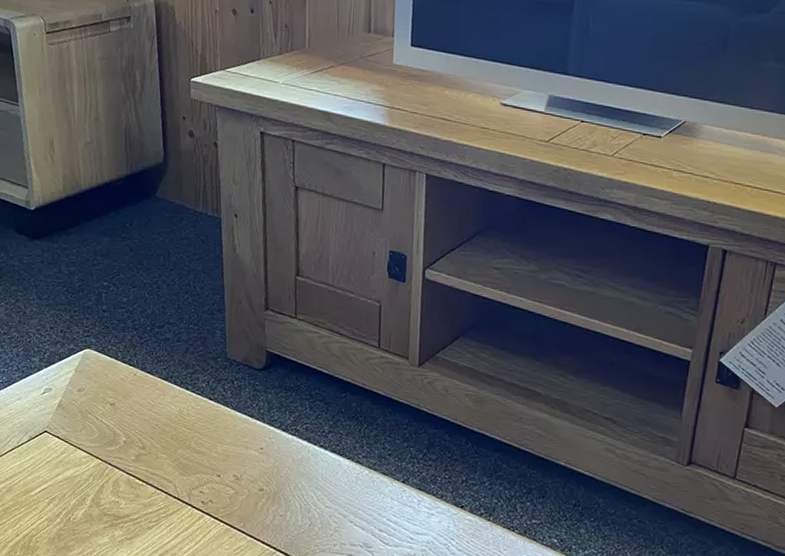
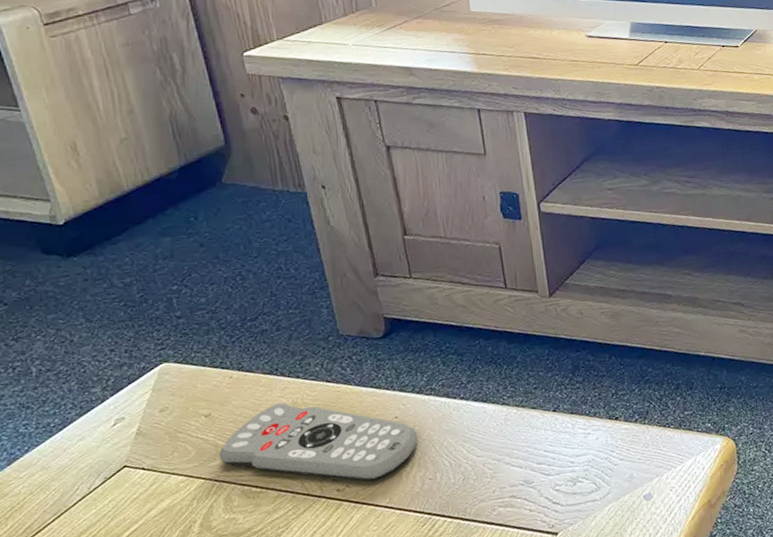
remote control: none [115,408,277,503] -> present [218,402,418,482]

